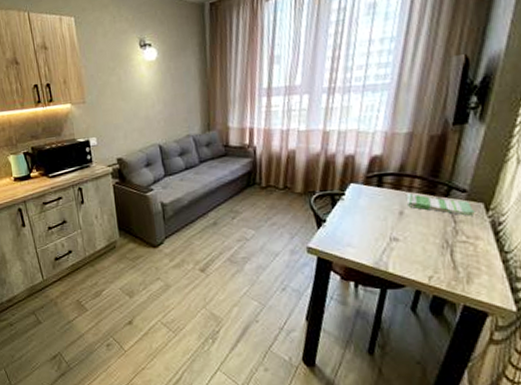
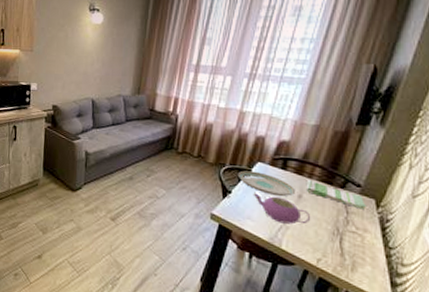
plate: none [330,194,395,217] -> present [237,170,295,196]
teapot: none [350,217,417,245] -> present [253,193,311,224]

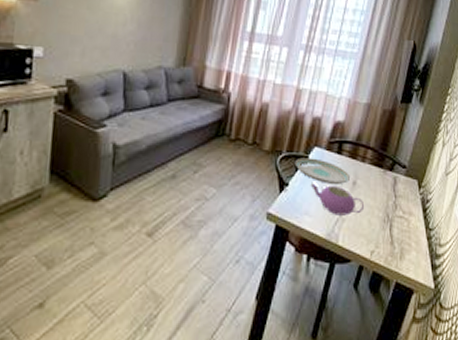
dish towel: present [306,180,366,209] -> none [359,164,411,192]

